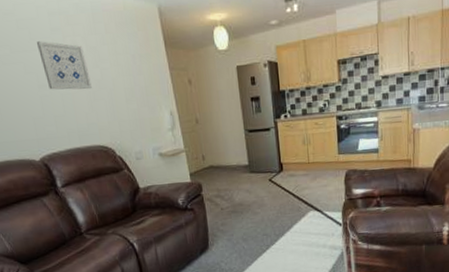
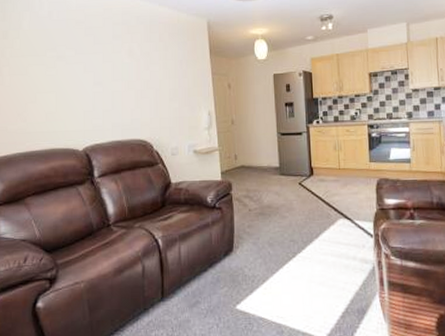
wall art: present [37,41,92,90] -> none [99,46,140,89]

